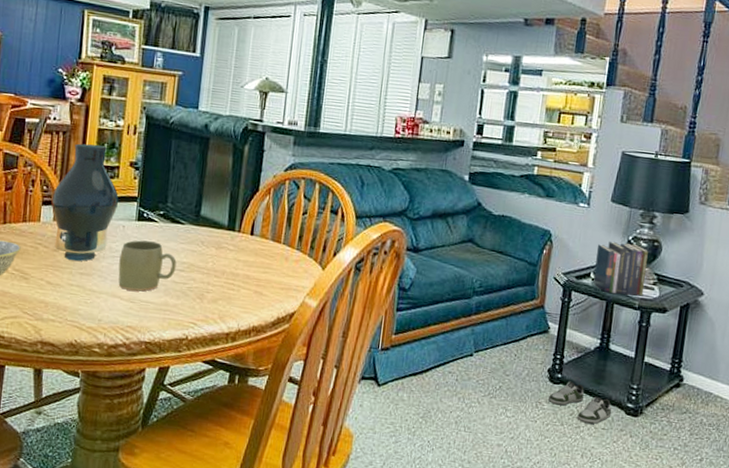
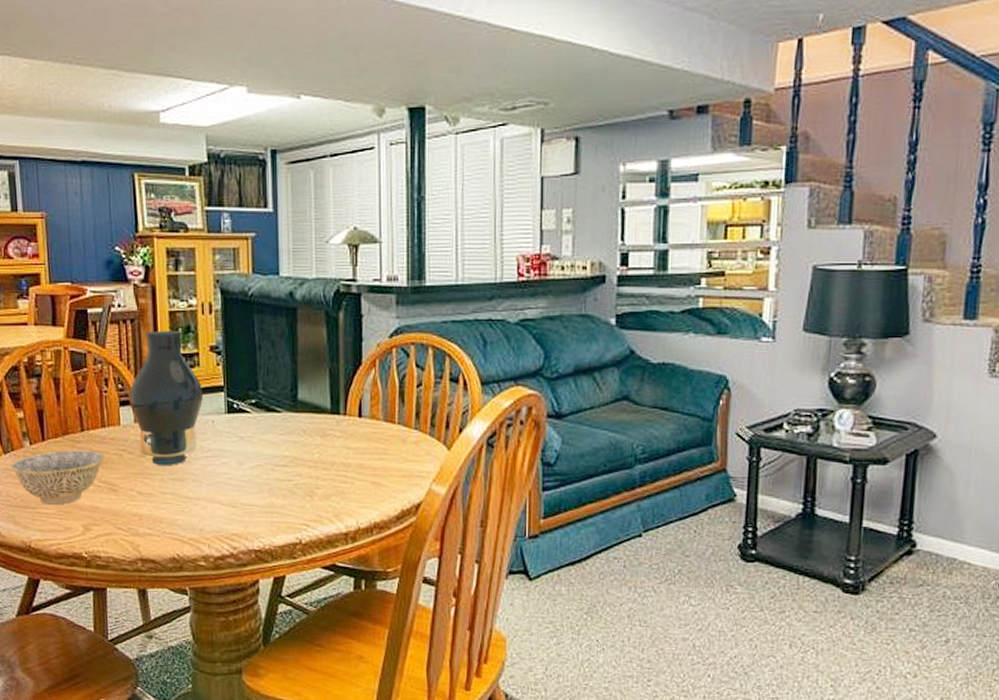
mug: present [118,240,177,291] -> none [213,435,278,494]
shoe: present [548,381,612,424] -> none [742,557,825,607]
books: present [593,240,648,296] -> none [787,381,858,446]

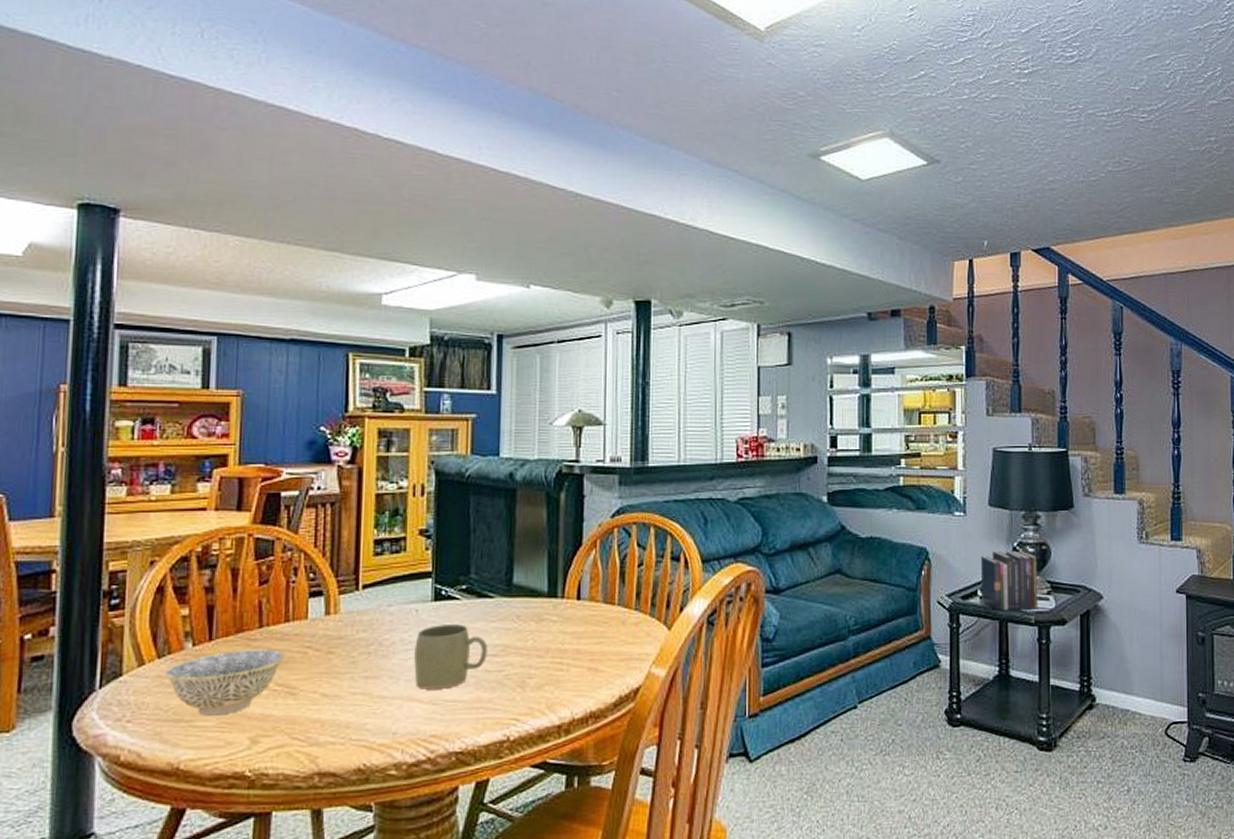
vase: present [129,331,204,465] -> none [321,515,409,662]
mug: none [213,435,278,494] -> present [414,624,488,690]
books: none [787,381,858,446] -> present [980,550,1038,610]

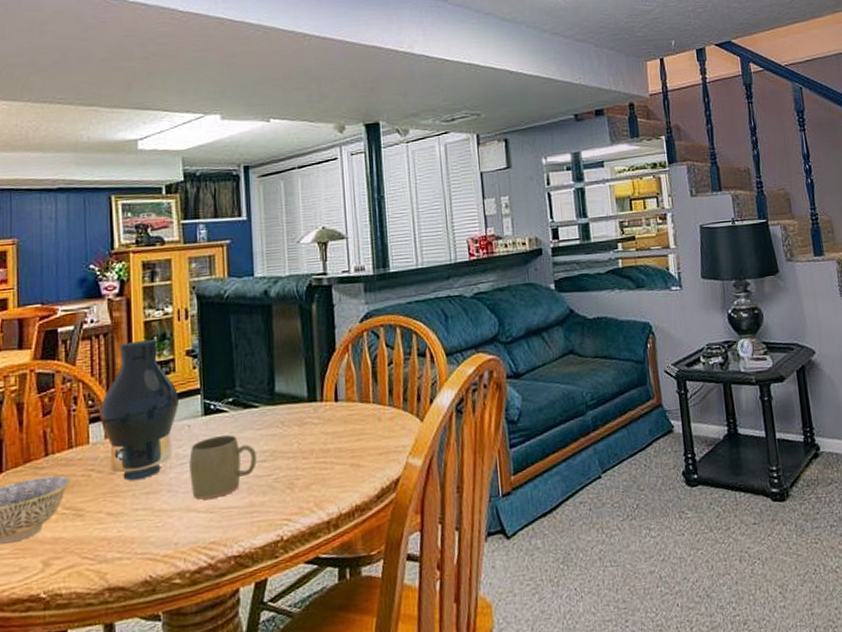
vase: none [321,515,409,662] -> present [99,340,180,480]
books: present [980,550,1038,610] -> none [699,316,757,374]

